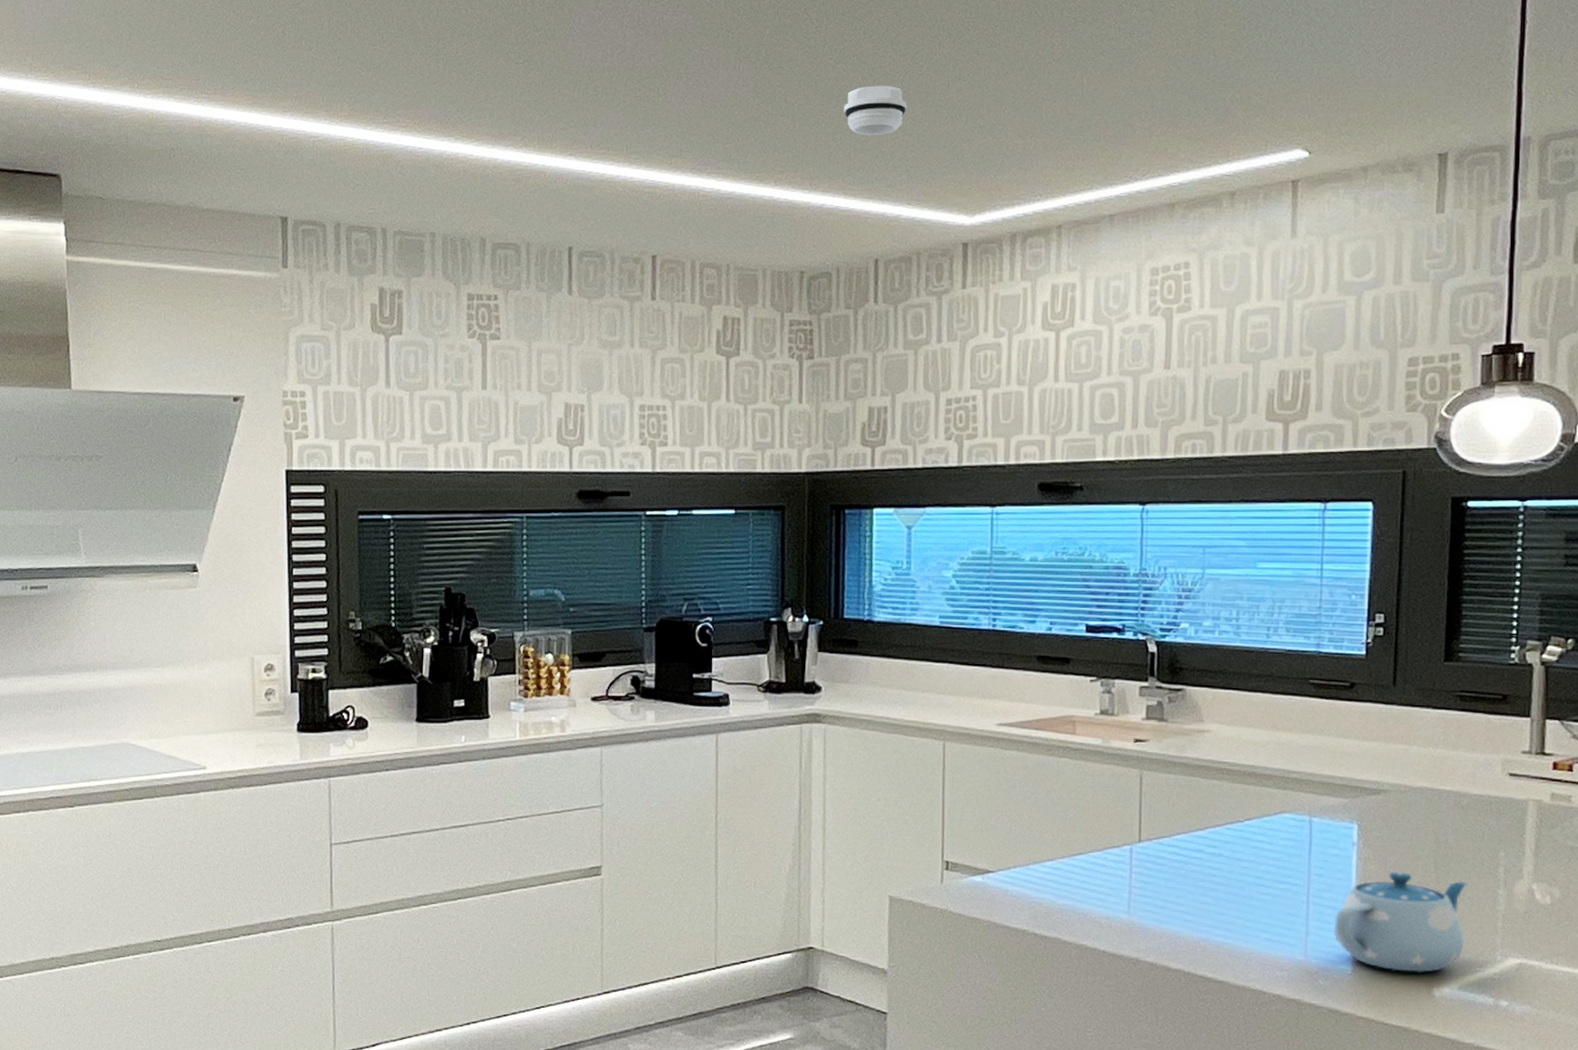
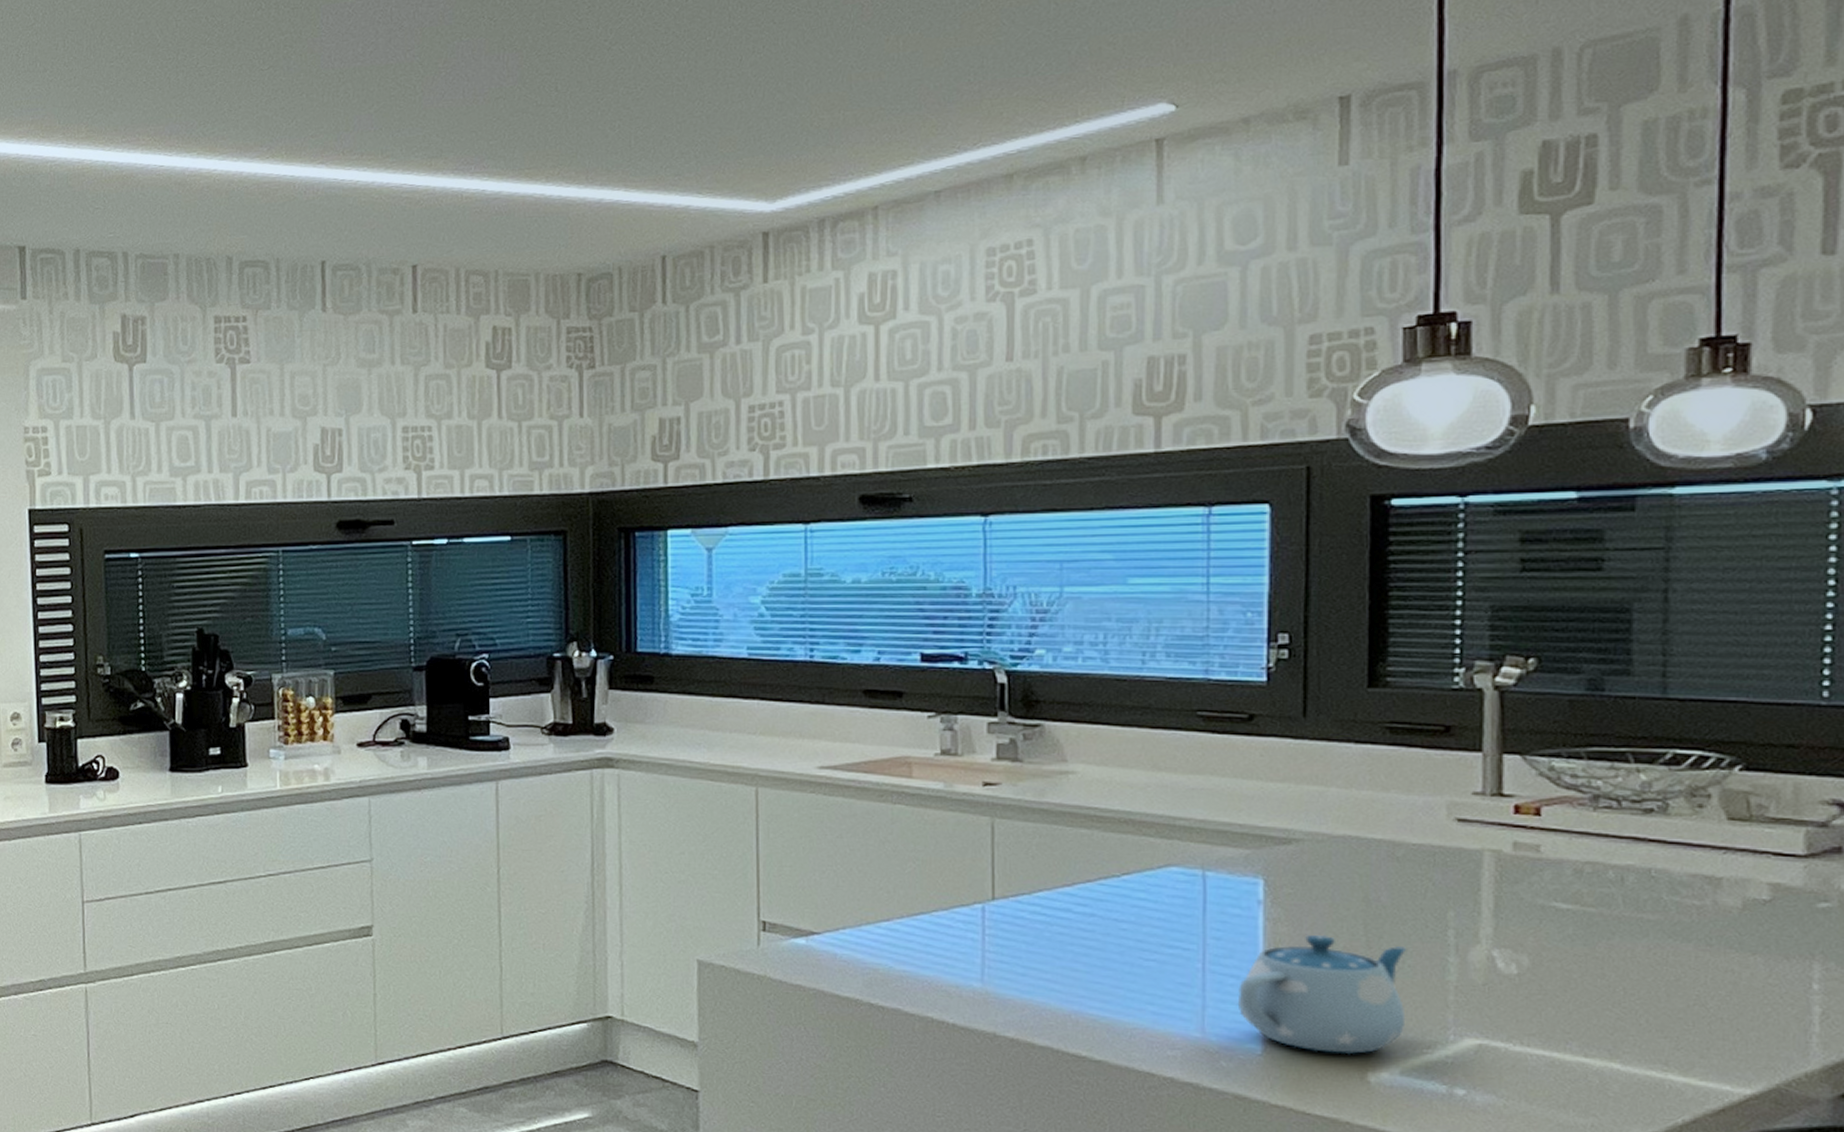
smoke detector: present [844,85,908,135] -> none [622,64,695,121]

